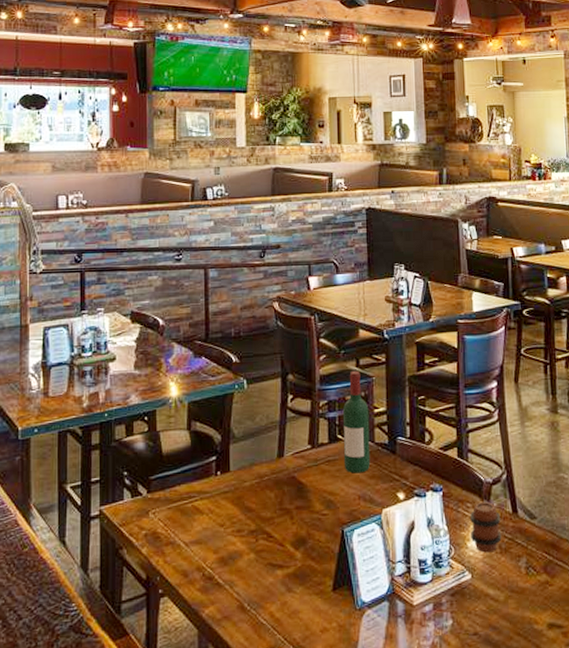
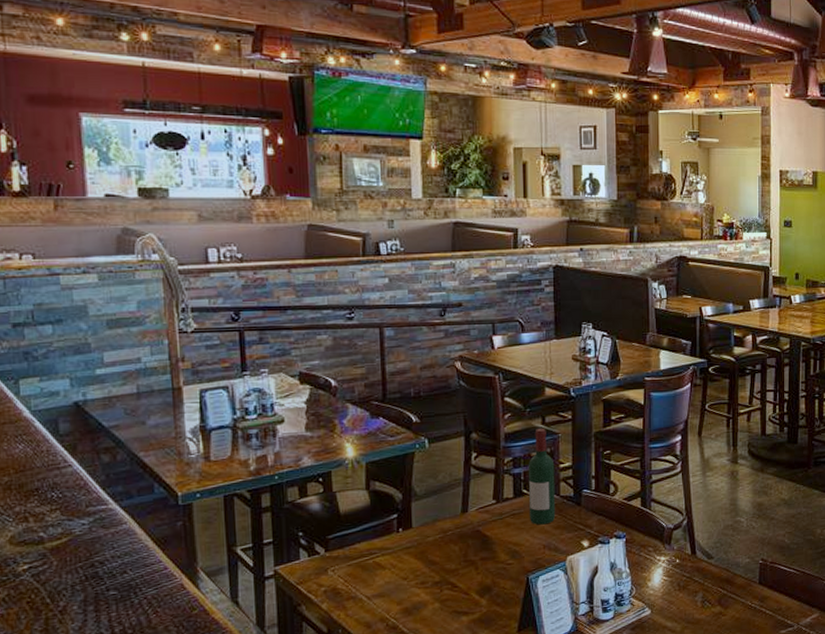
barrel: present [470,501,502,553] -> none [651,545,681,591]

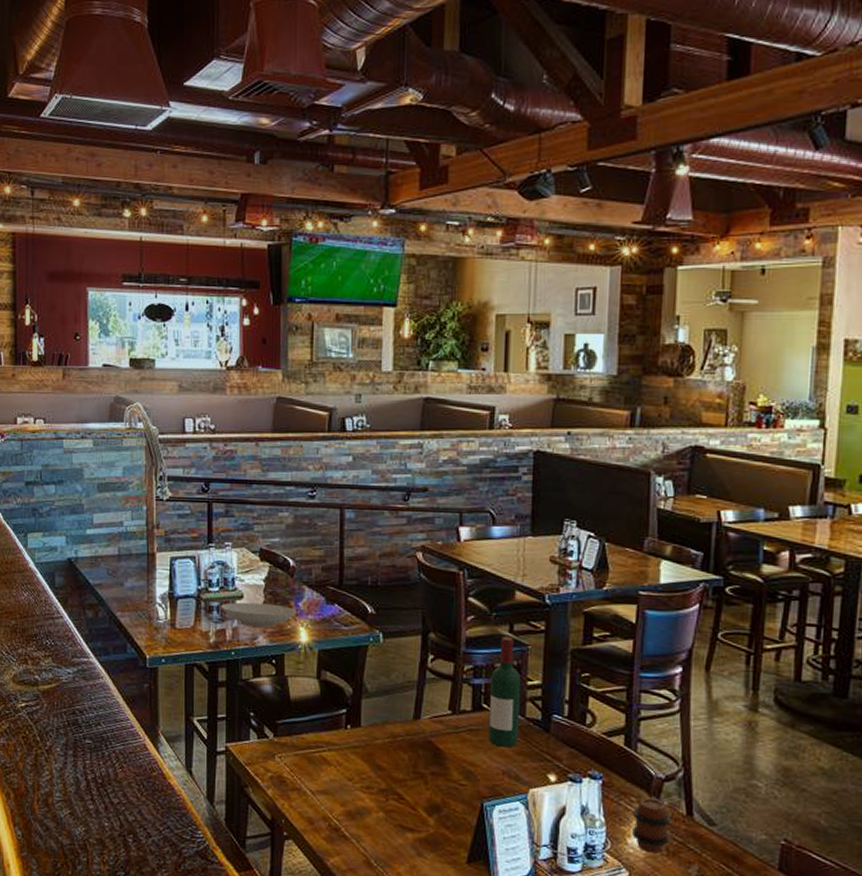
bowl: none [260,424,341,449] -> present [221,602,297,627]
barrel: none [651,545,681,591] -> present [631,797,672,854]

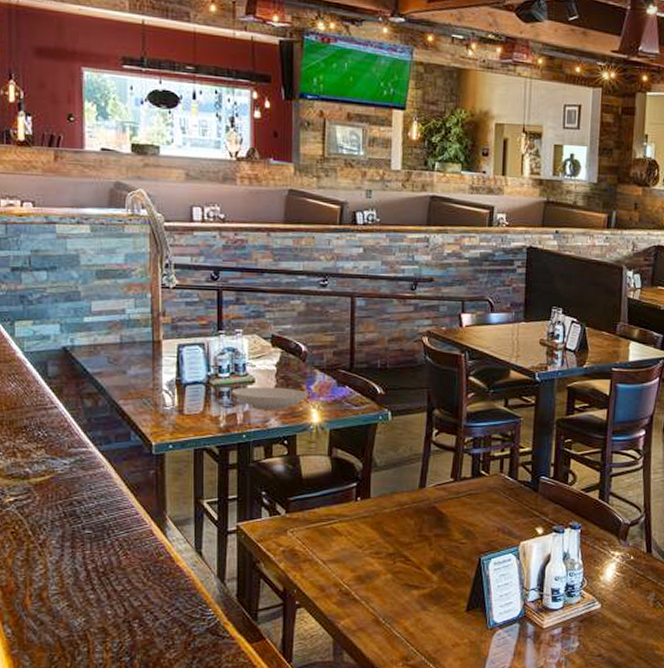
wine bottle: present [488,636,522,748] -> none [485,410,515,508]
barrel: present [631,797,672,854] -> none [603,540,635,586]

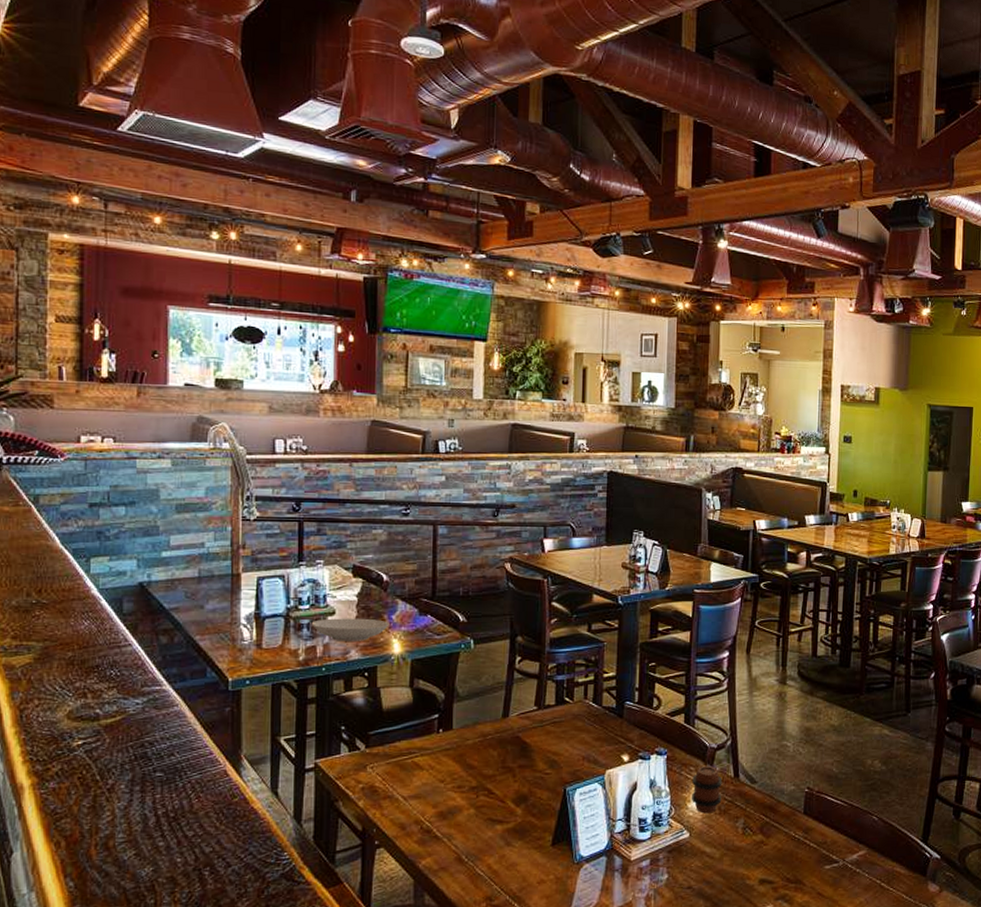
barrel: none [603,540,635,586] -> present [691,765,723,814]

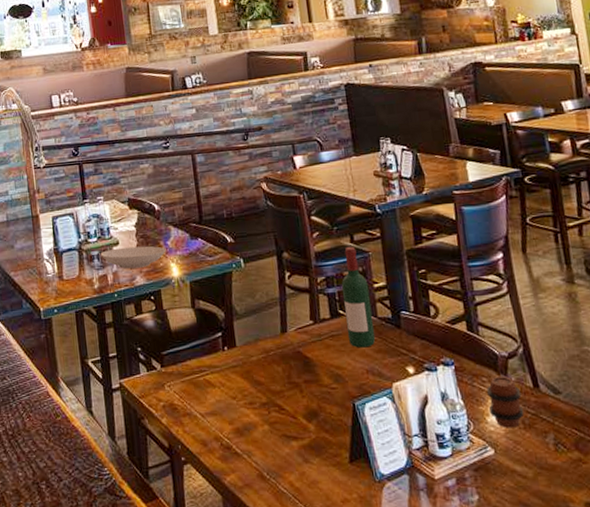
wine bottle: none [569,635,599,735] -> present [341,246,376,348]

